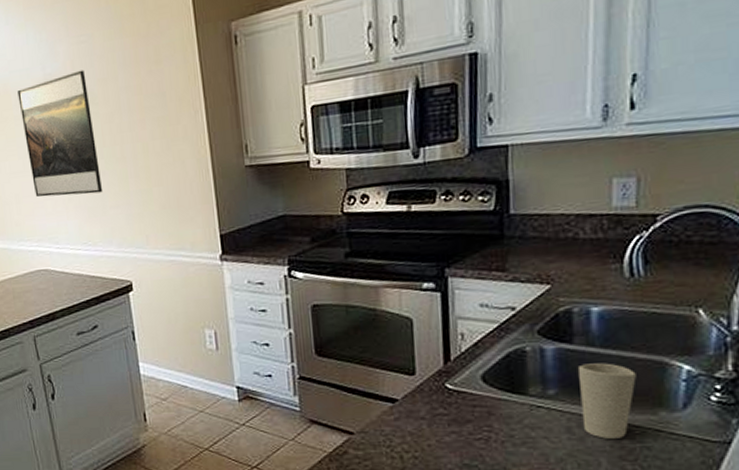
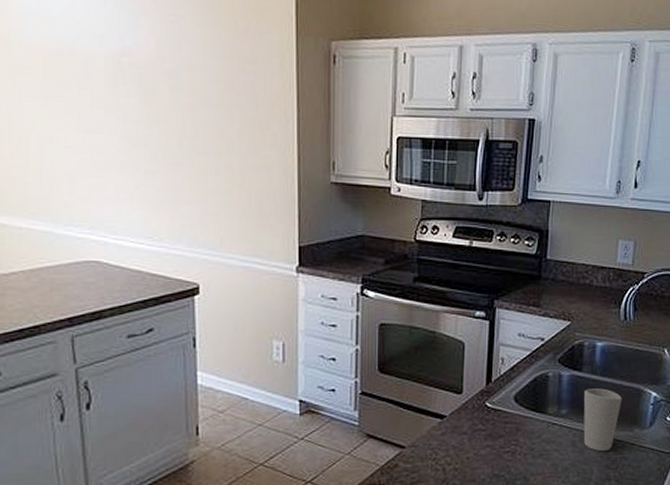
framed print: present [17,69,103,197] -> none [86,50,178,186]

